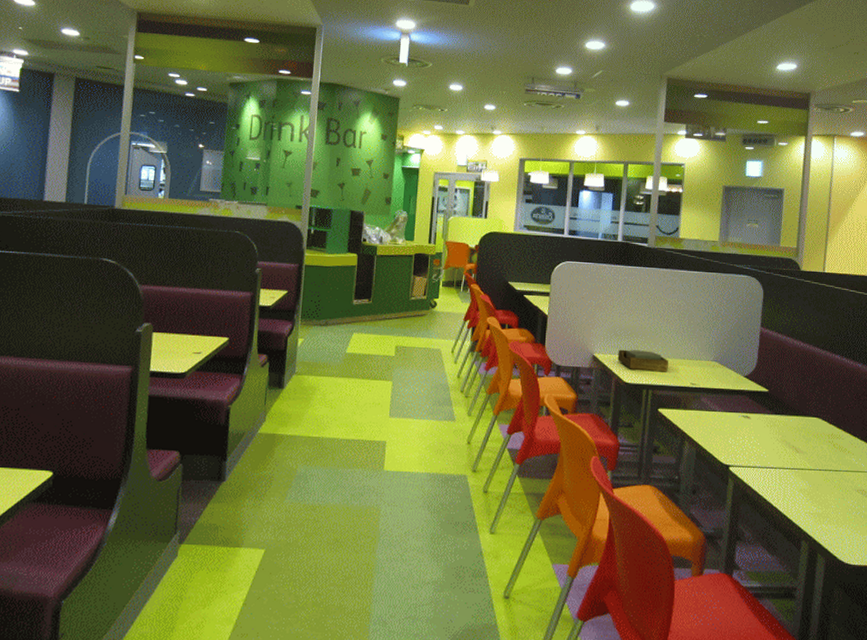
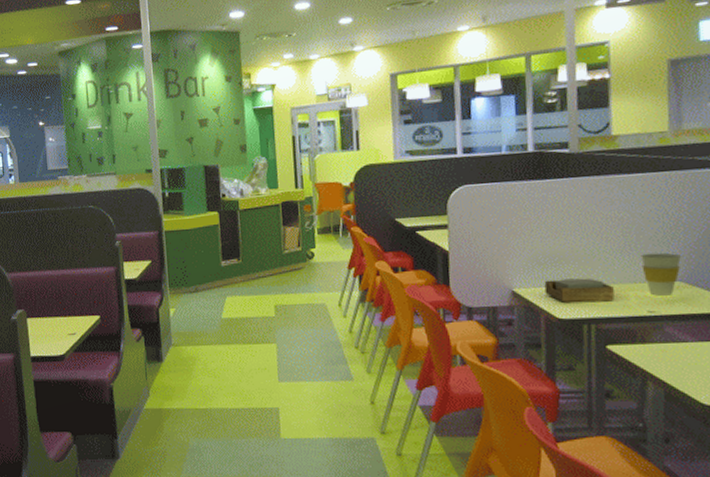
cup: none [690,336,718,373] -> present [640,252,681,297]

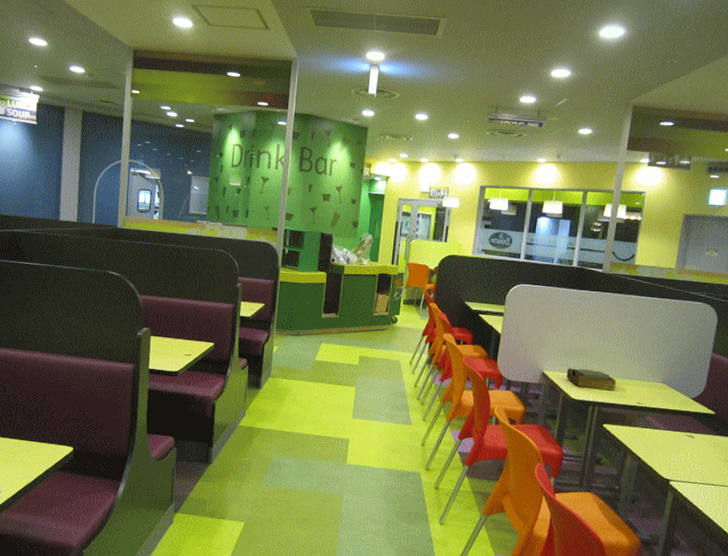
cup: present [640,252,681,297] -> none [638,358,667,394]

